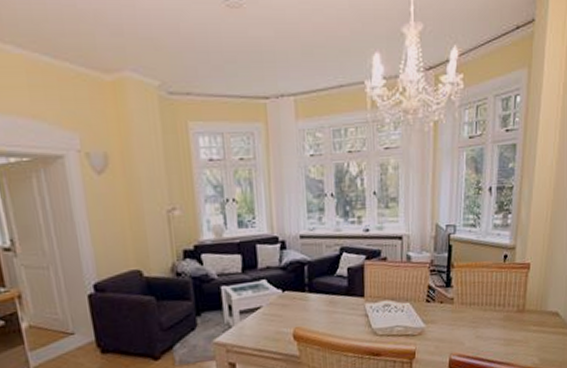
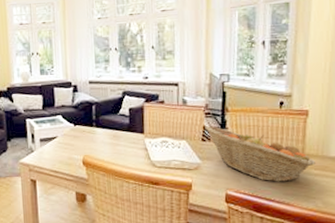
fruit basket: none [429,284,534,342] -> present [205,126,315,182]

